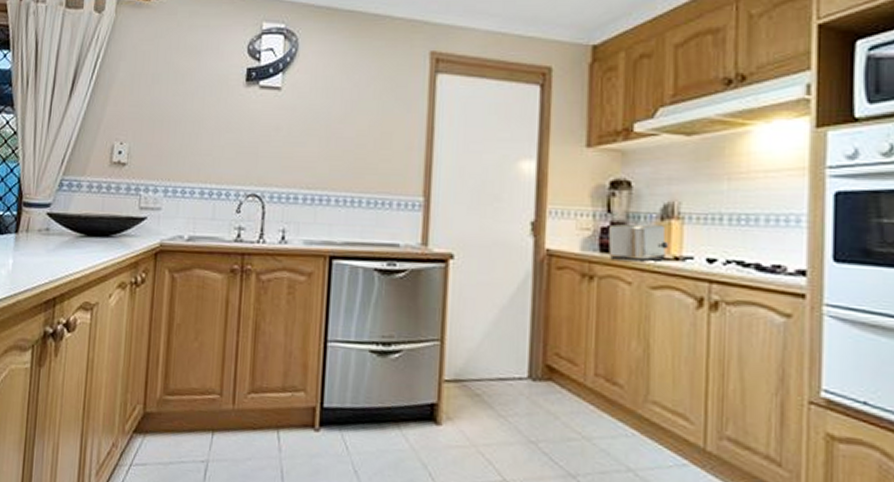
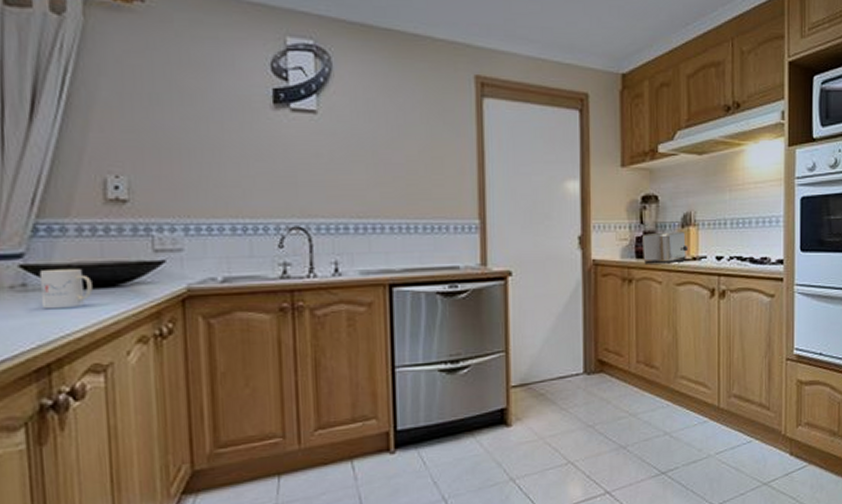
mug: none [56,218,93,253] -> present [39,268,93,310]

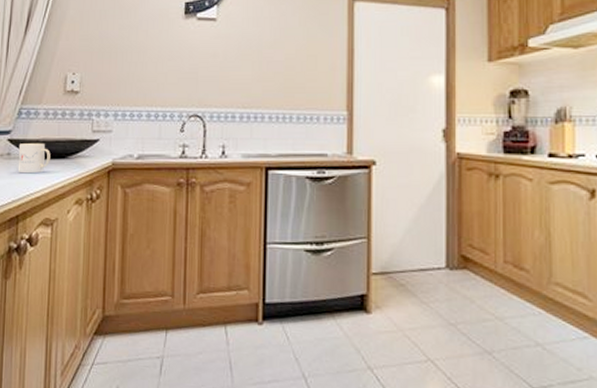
toaster: present [643,232,688,265] -> none [511,127,562,162]

